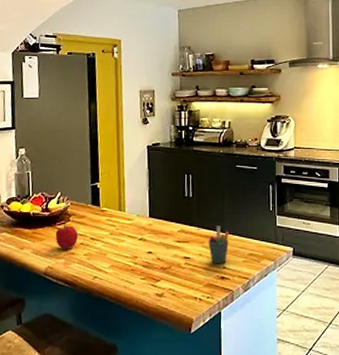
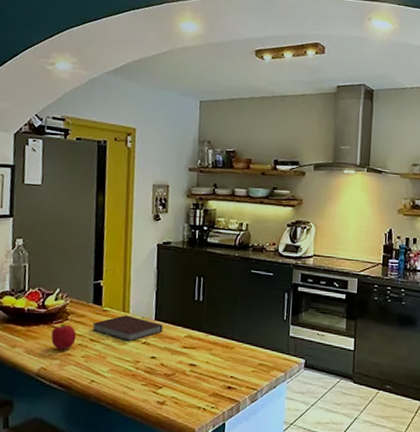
notebook: none [92,214,157,239] -> present [92,315,163,342]
pen holder: present [208,226,229,264] -> none [216,332,239,373]

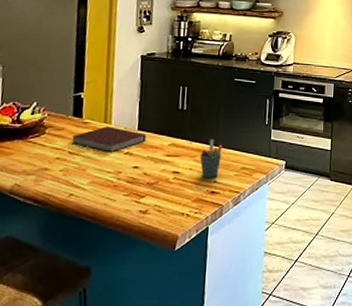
fruit: present [51,323,77,350] -> none [26,137,55,165]
pen holder: none [216,332,239,373] -> present [200,139,222,179]

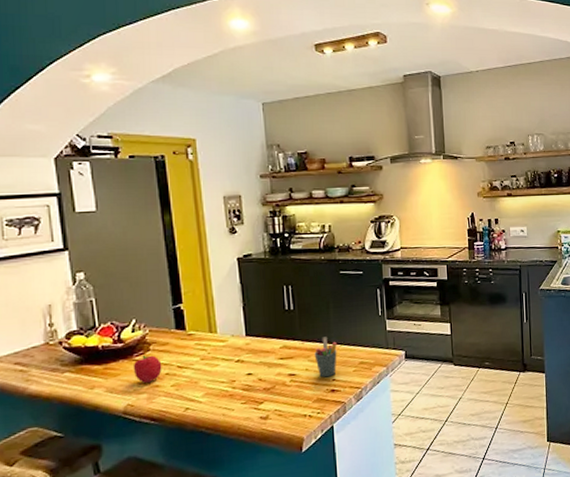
fruit: none [26,137,55,165] -> present [133,354,162,383]
notebook: present [71,126,147,153] -> none [178,335,256,363]

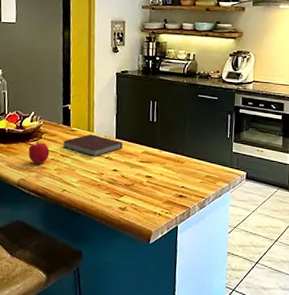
notebook: none [178,335,256,363] -> present [62,134,123,157]
pen holder: present [314,337,337,378] -> none [169,149,189,184]

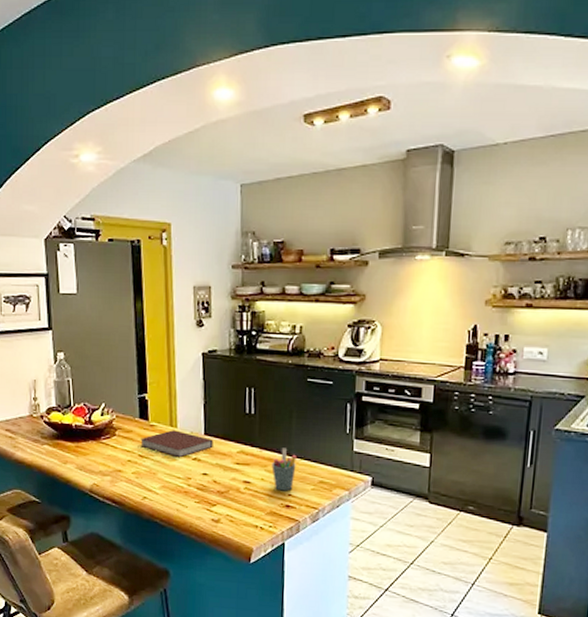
fruit: present [28,141,50,164] -> none [100,439,125,466]
pen holder: none [169,149,189,184] -> present [271,448,296,491]

